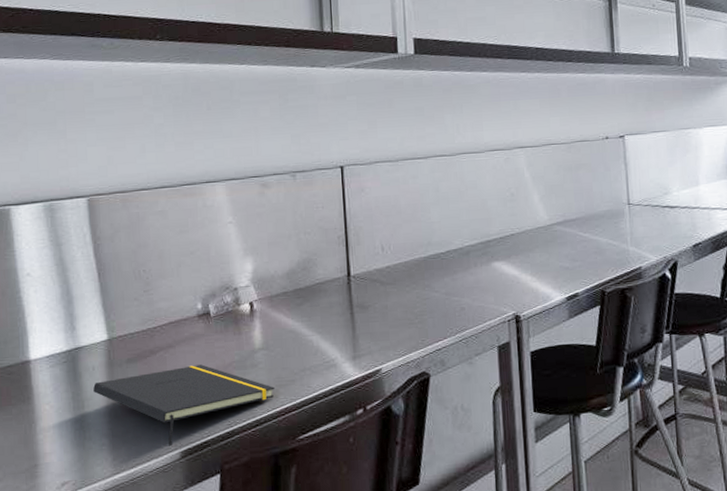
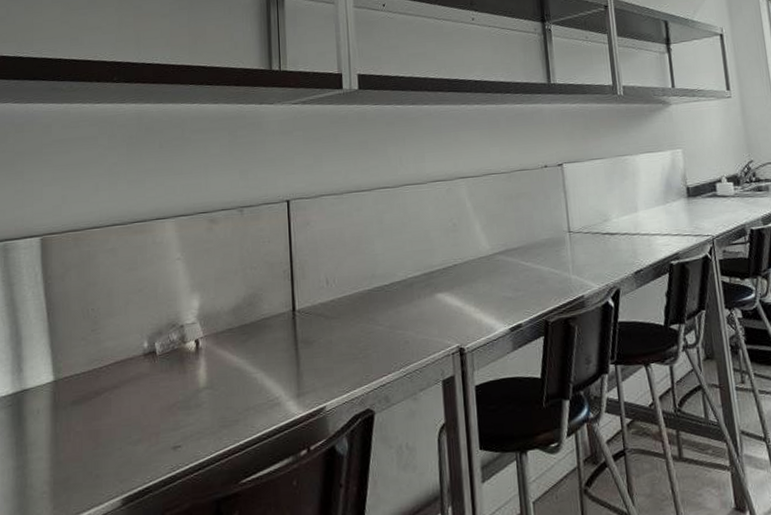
notepad: present [93,364,275,446] -> none [37,405,218,493]

